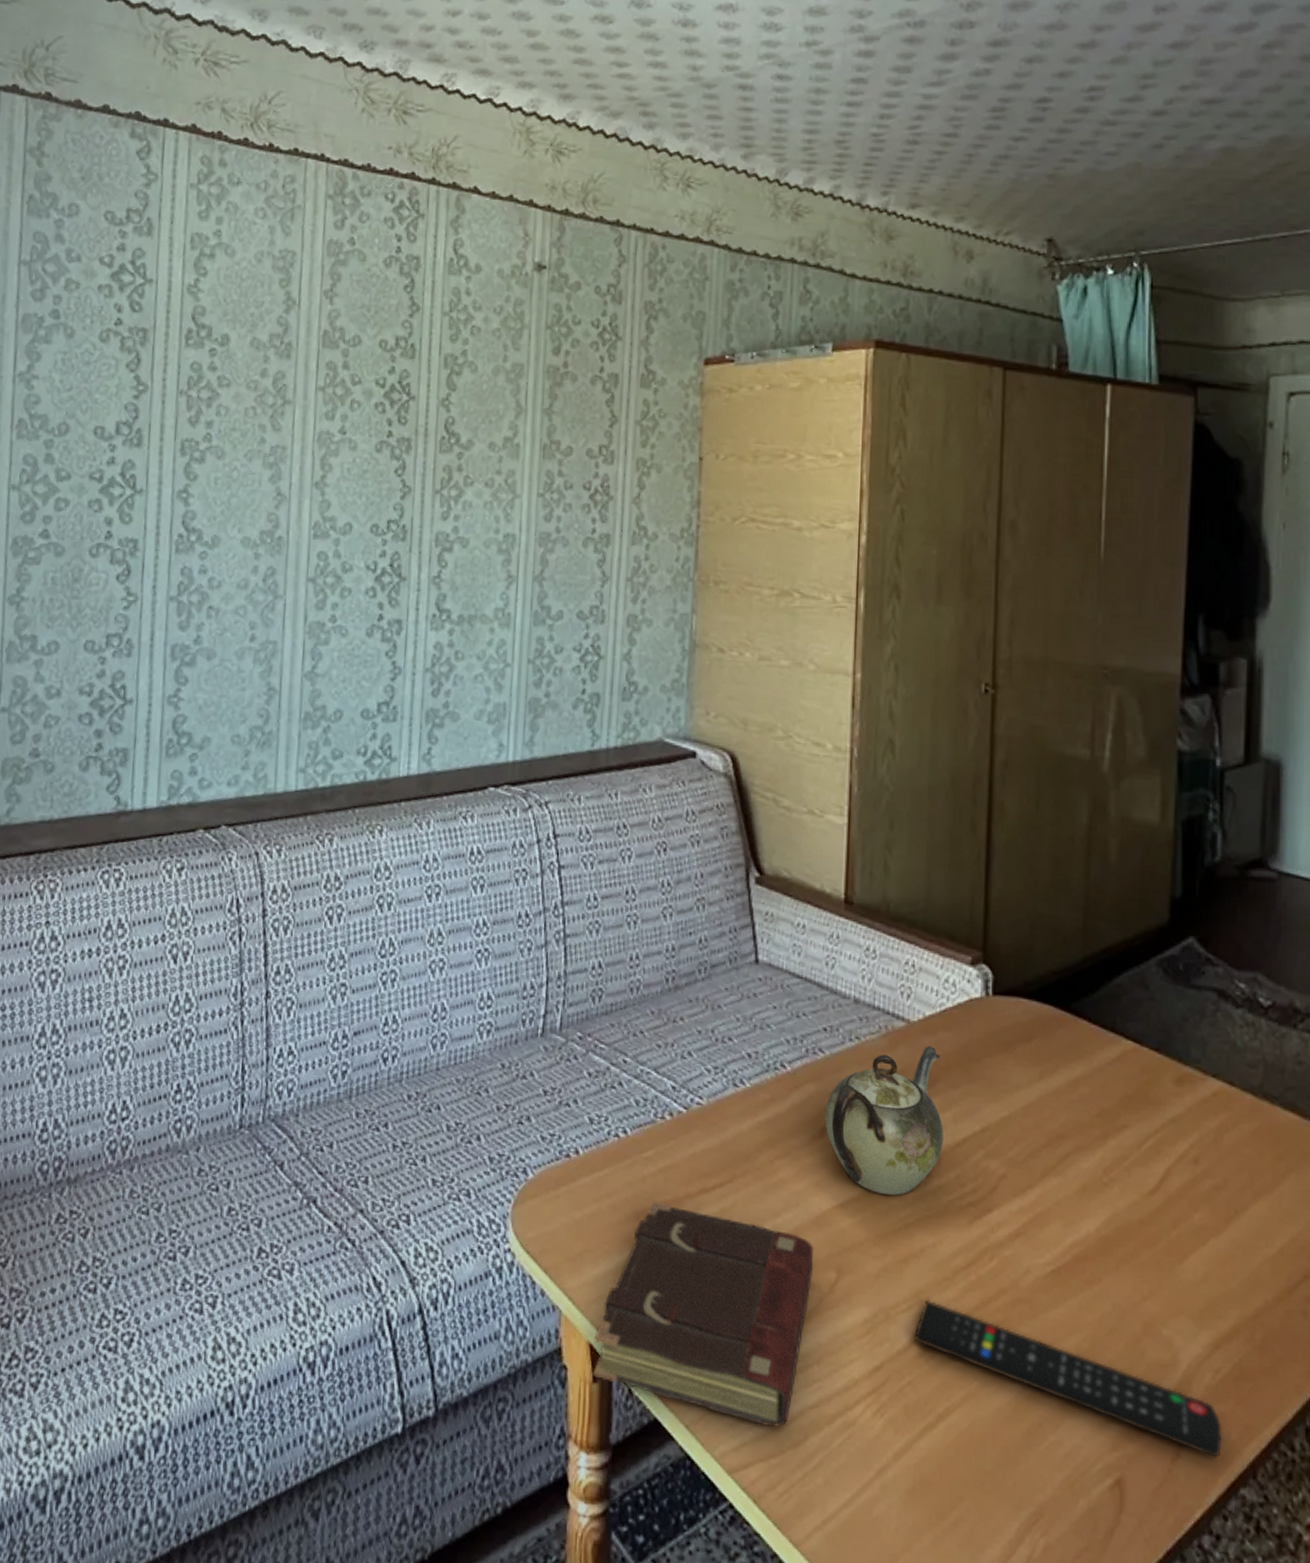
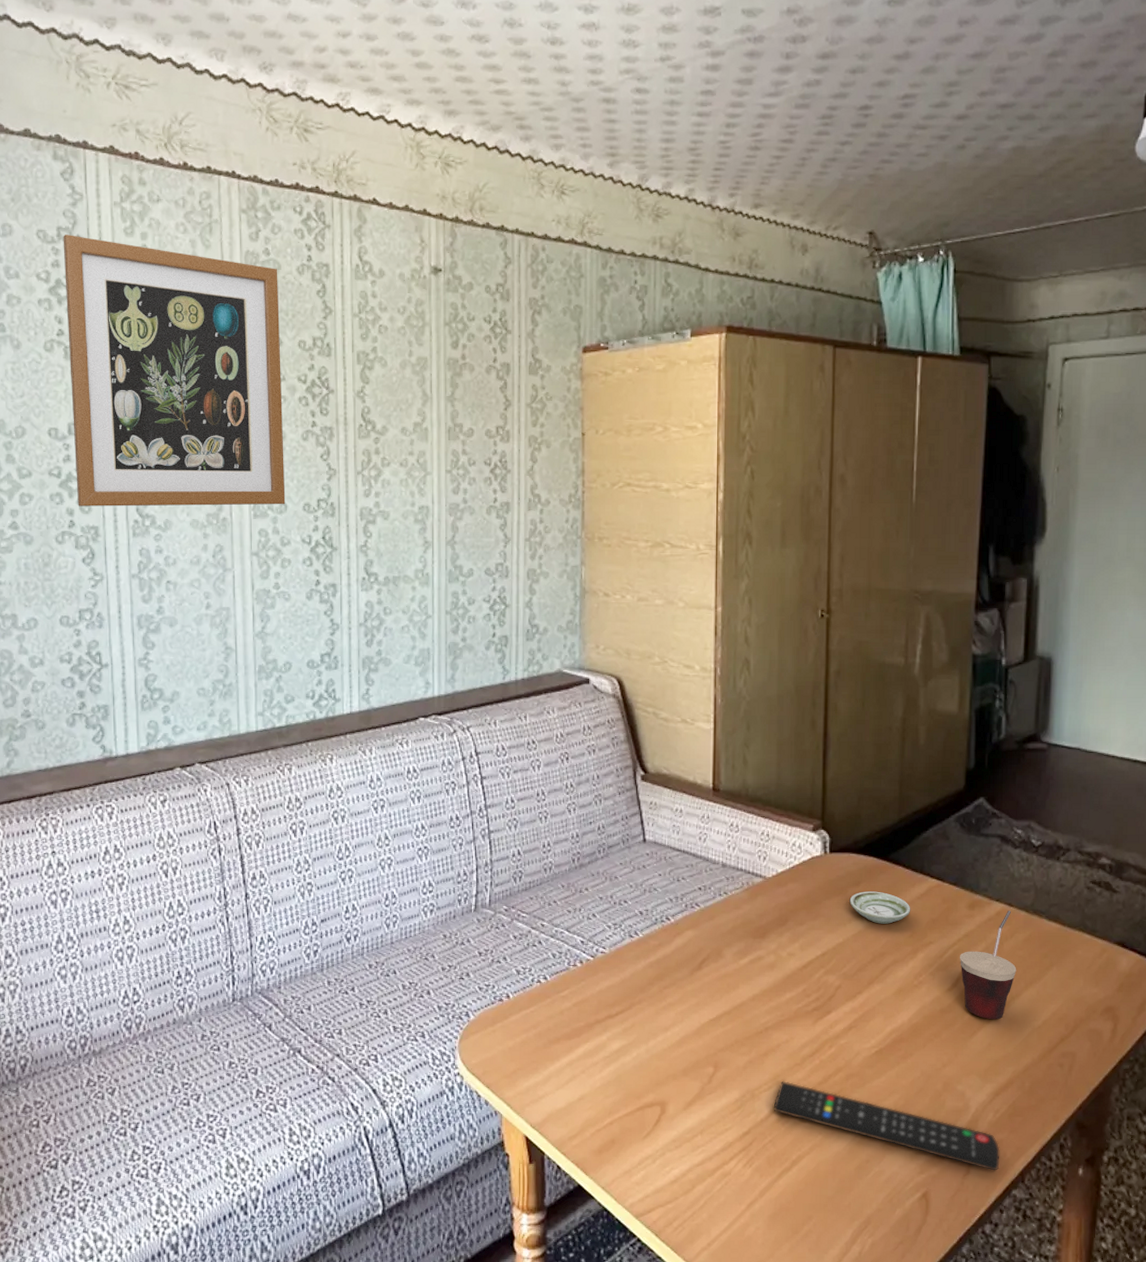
wall art: none [117,216,363,525] -> present [63,233,286,507]
book: present [592,1201,814,1428] -> none [529,1028,696,1183]
teapot: present [824,1045,943,1196] -> none [701,895,793,1008]
saucer: none [1018,1049,1099,1096] -> present [849,891,911,924]
cup: none [1164,1090,1242,1241] -> present [960,910,1017,1020]

